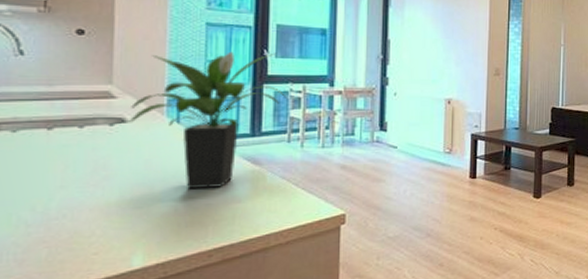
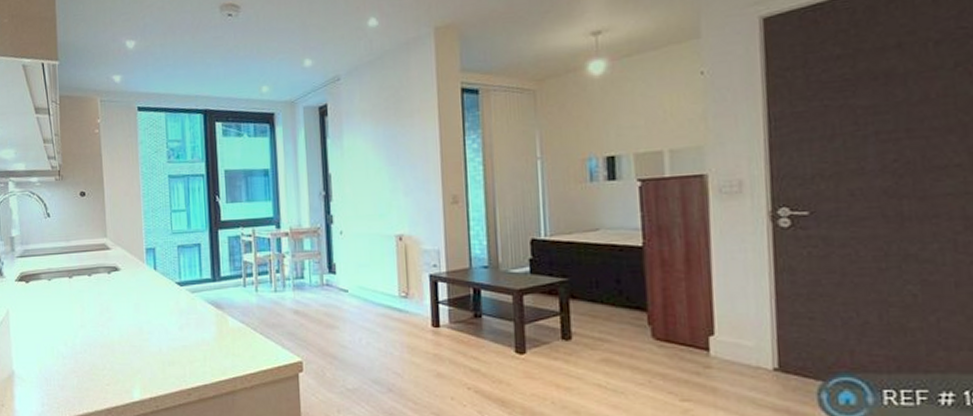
potted plant: present [129,51,288,190] -> none [120,198,240,332]

